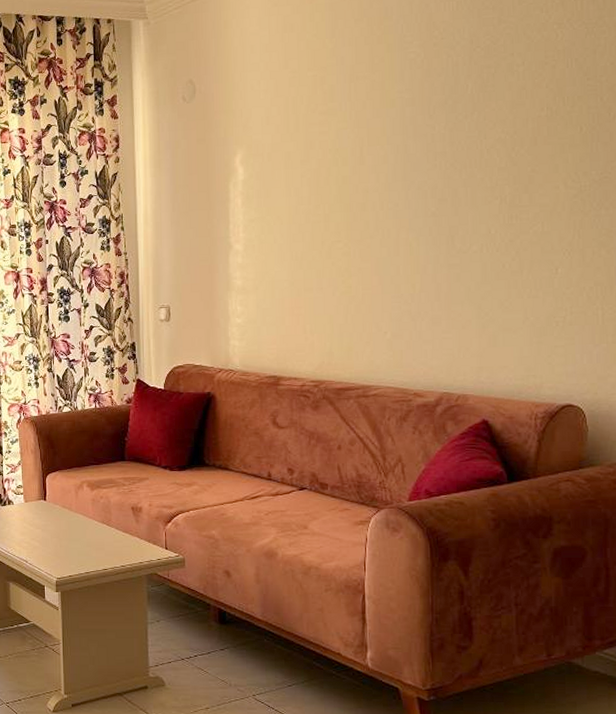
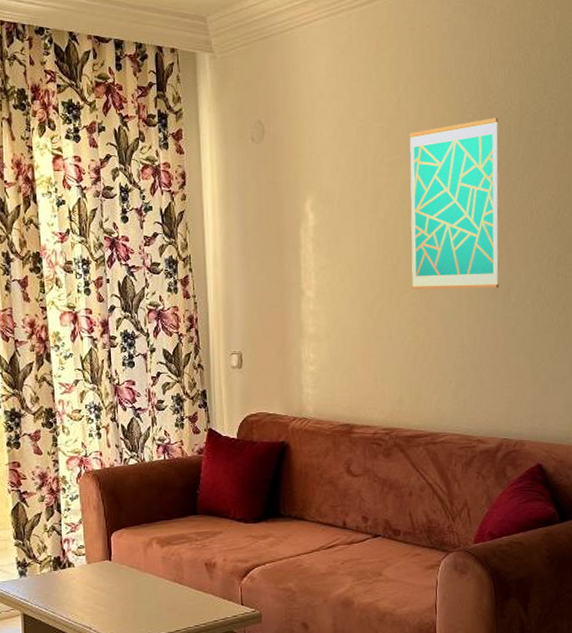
wall art: none [344,54,445,239] -> present [409,118,500,289]

